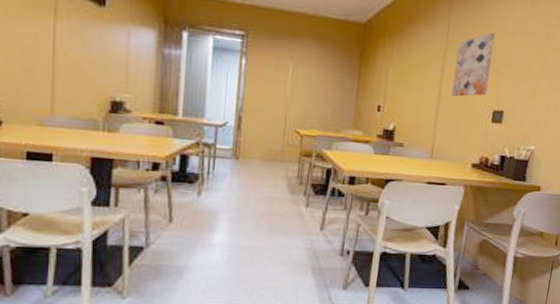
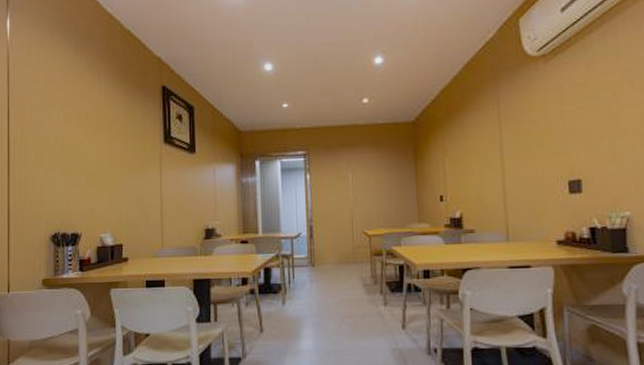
wall art: present [451,32,496,97] -> none [513,103,556,173]

